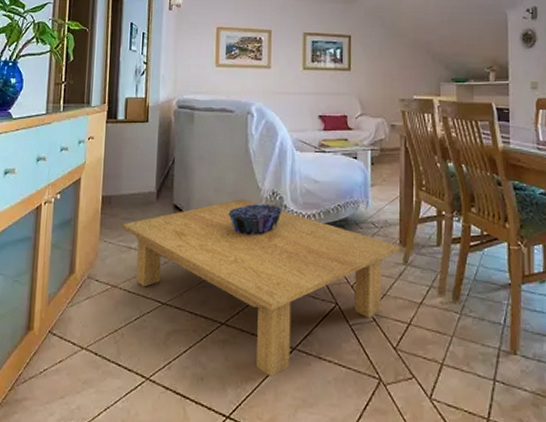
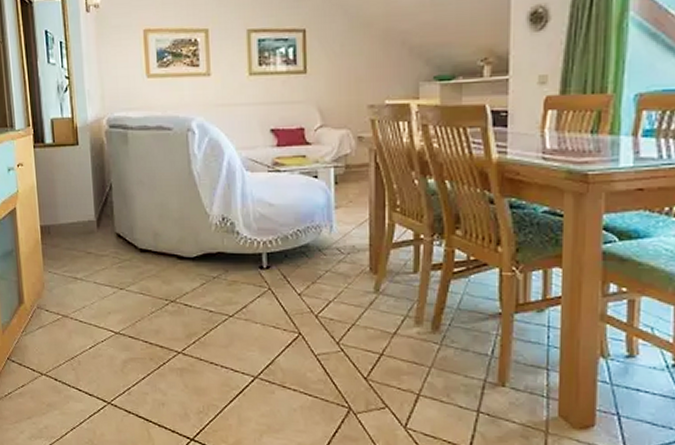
coffee table: present [122,198,401,378] -> none [65,225,371,405]
decorative bowl: present [228,203,282,235] -> none [175,229,235,264]

